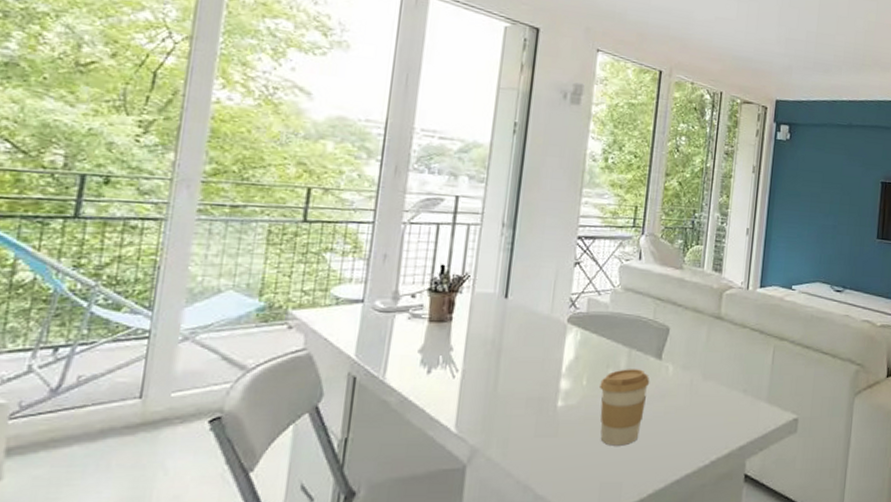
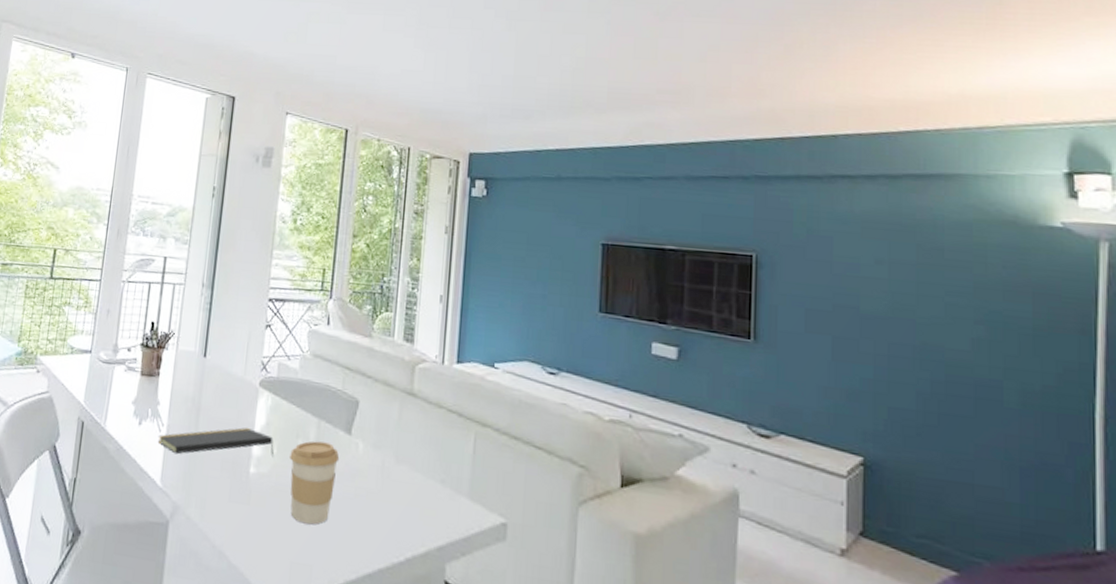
notepad: none [451,363,583,398] -> present [158,427,274,457]

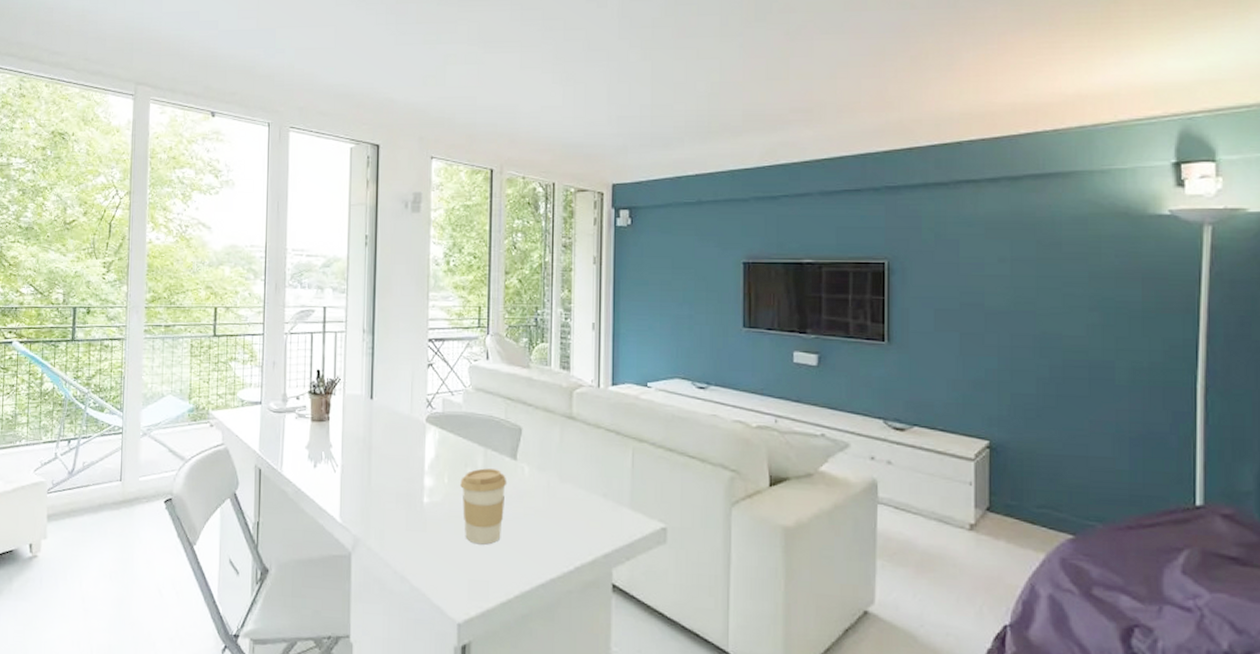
notepad: present [158,427,274,457] -> none [333,461,445,492]

